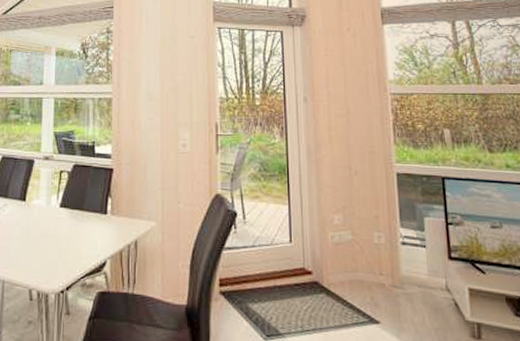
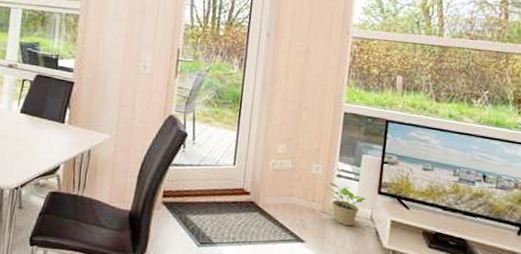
potted plant: none [392,252,438,299] -> present [326,183,367,226]

